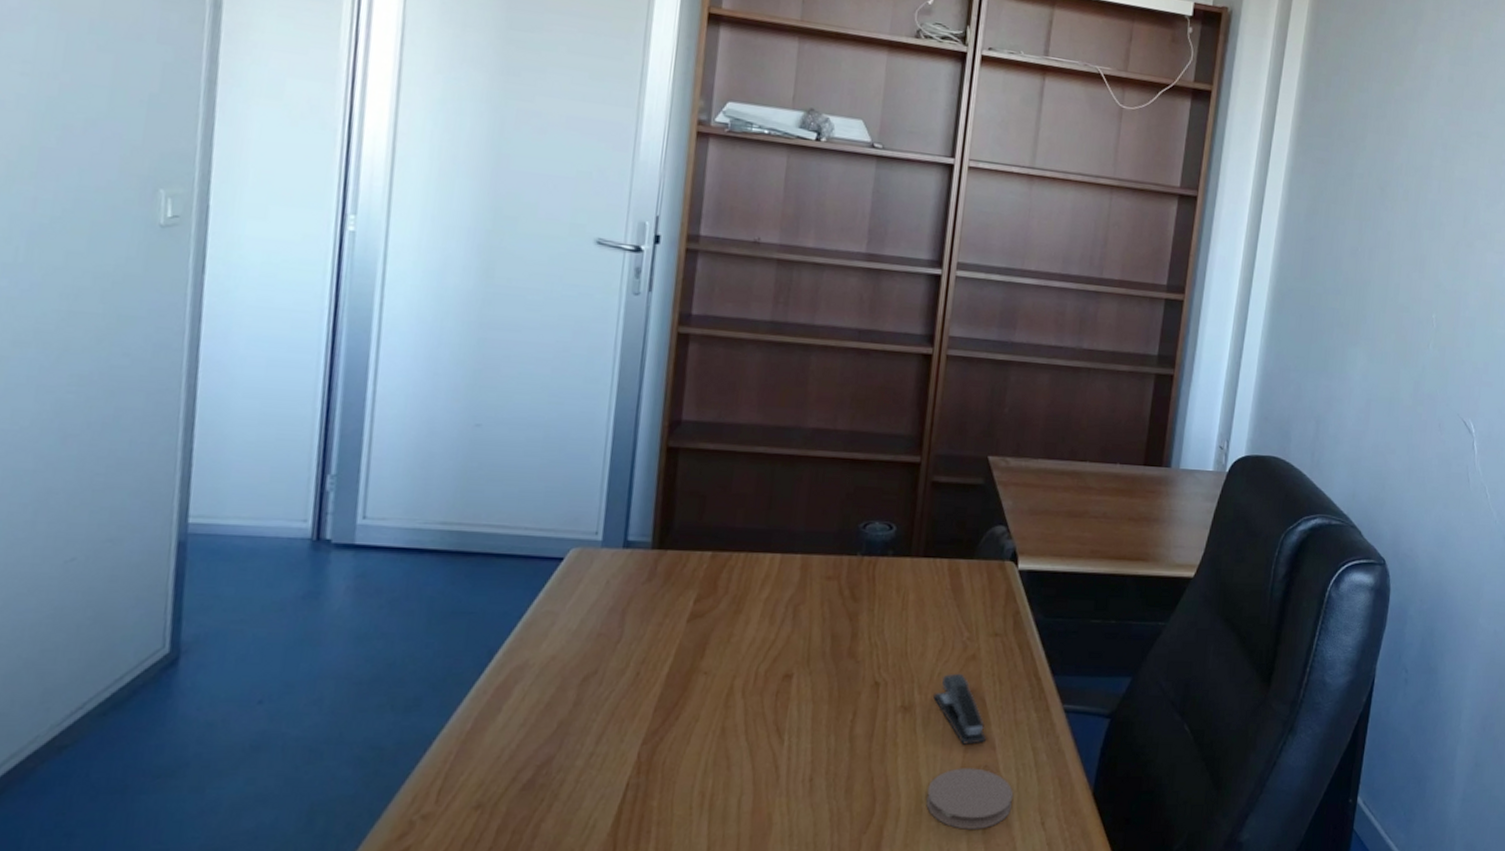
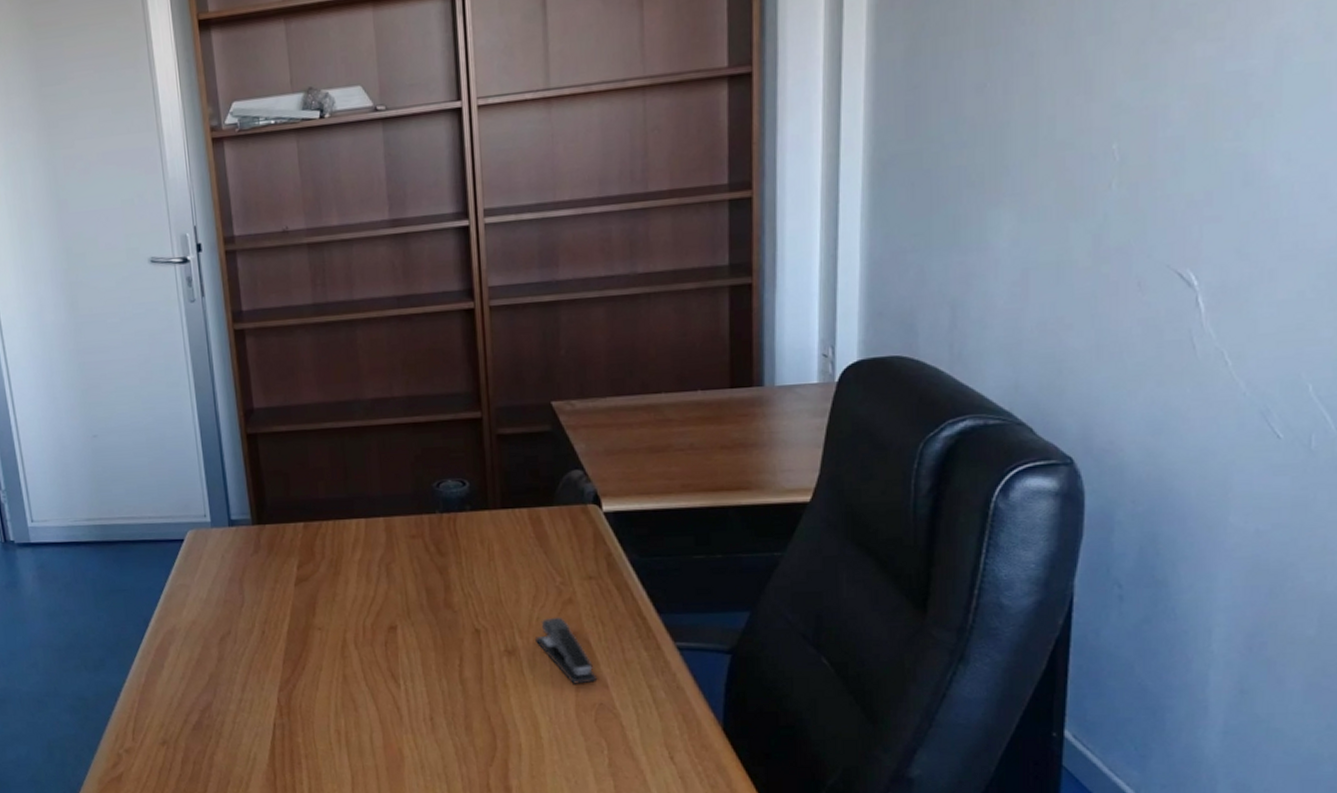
coaster: present [926,768,1014,830] -> none [545,706,636,763]

